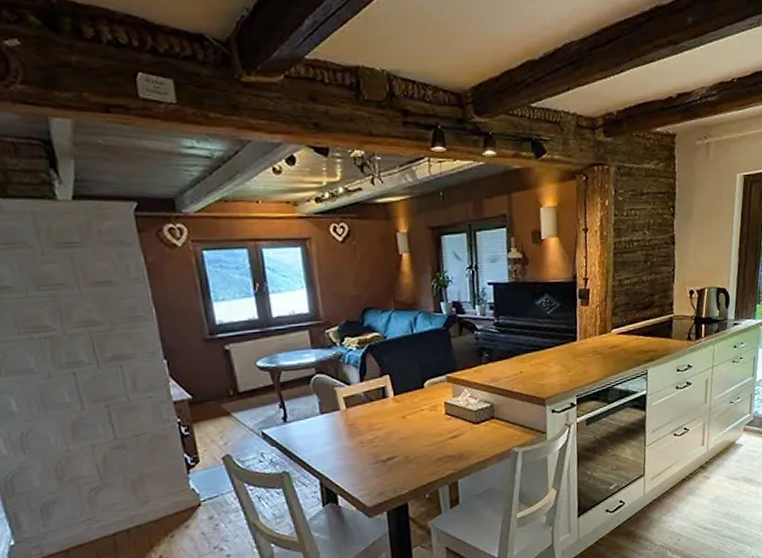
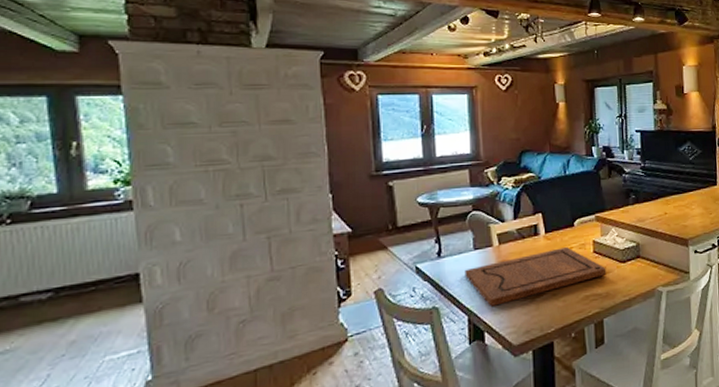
cutting board: none [312,408,460,470] -> present [464,246,607,306]

